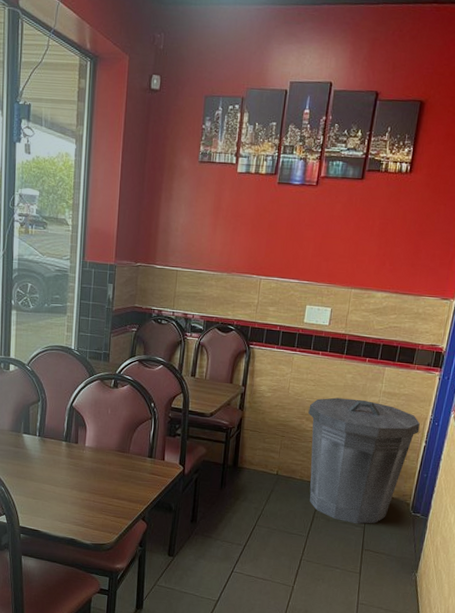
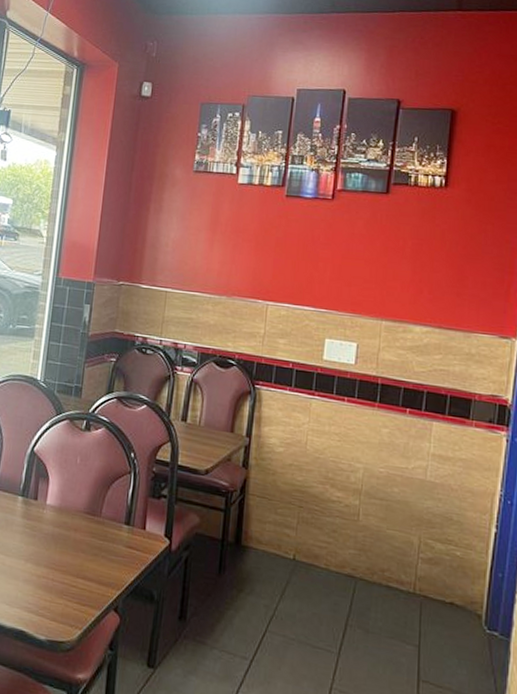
trash can: present [308,397,420,524] -> none [333,458,486,642]

